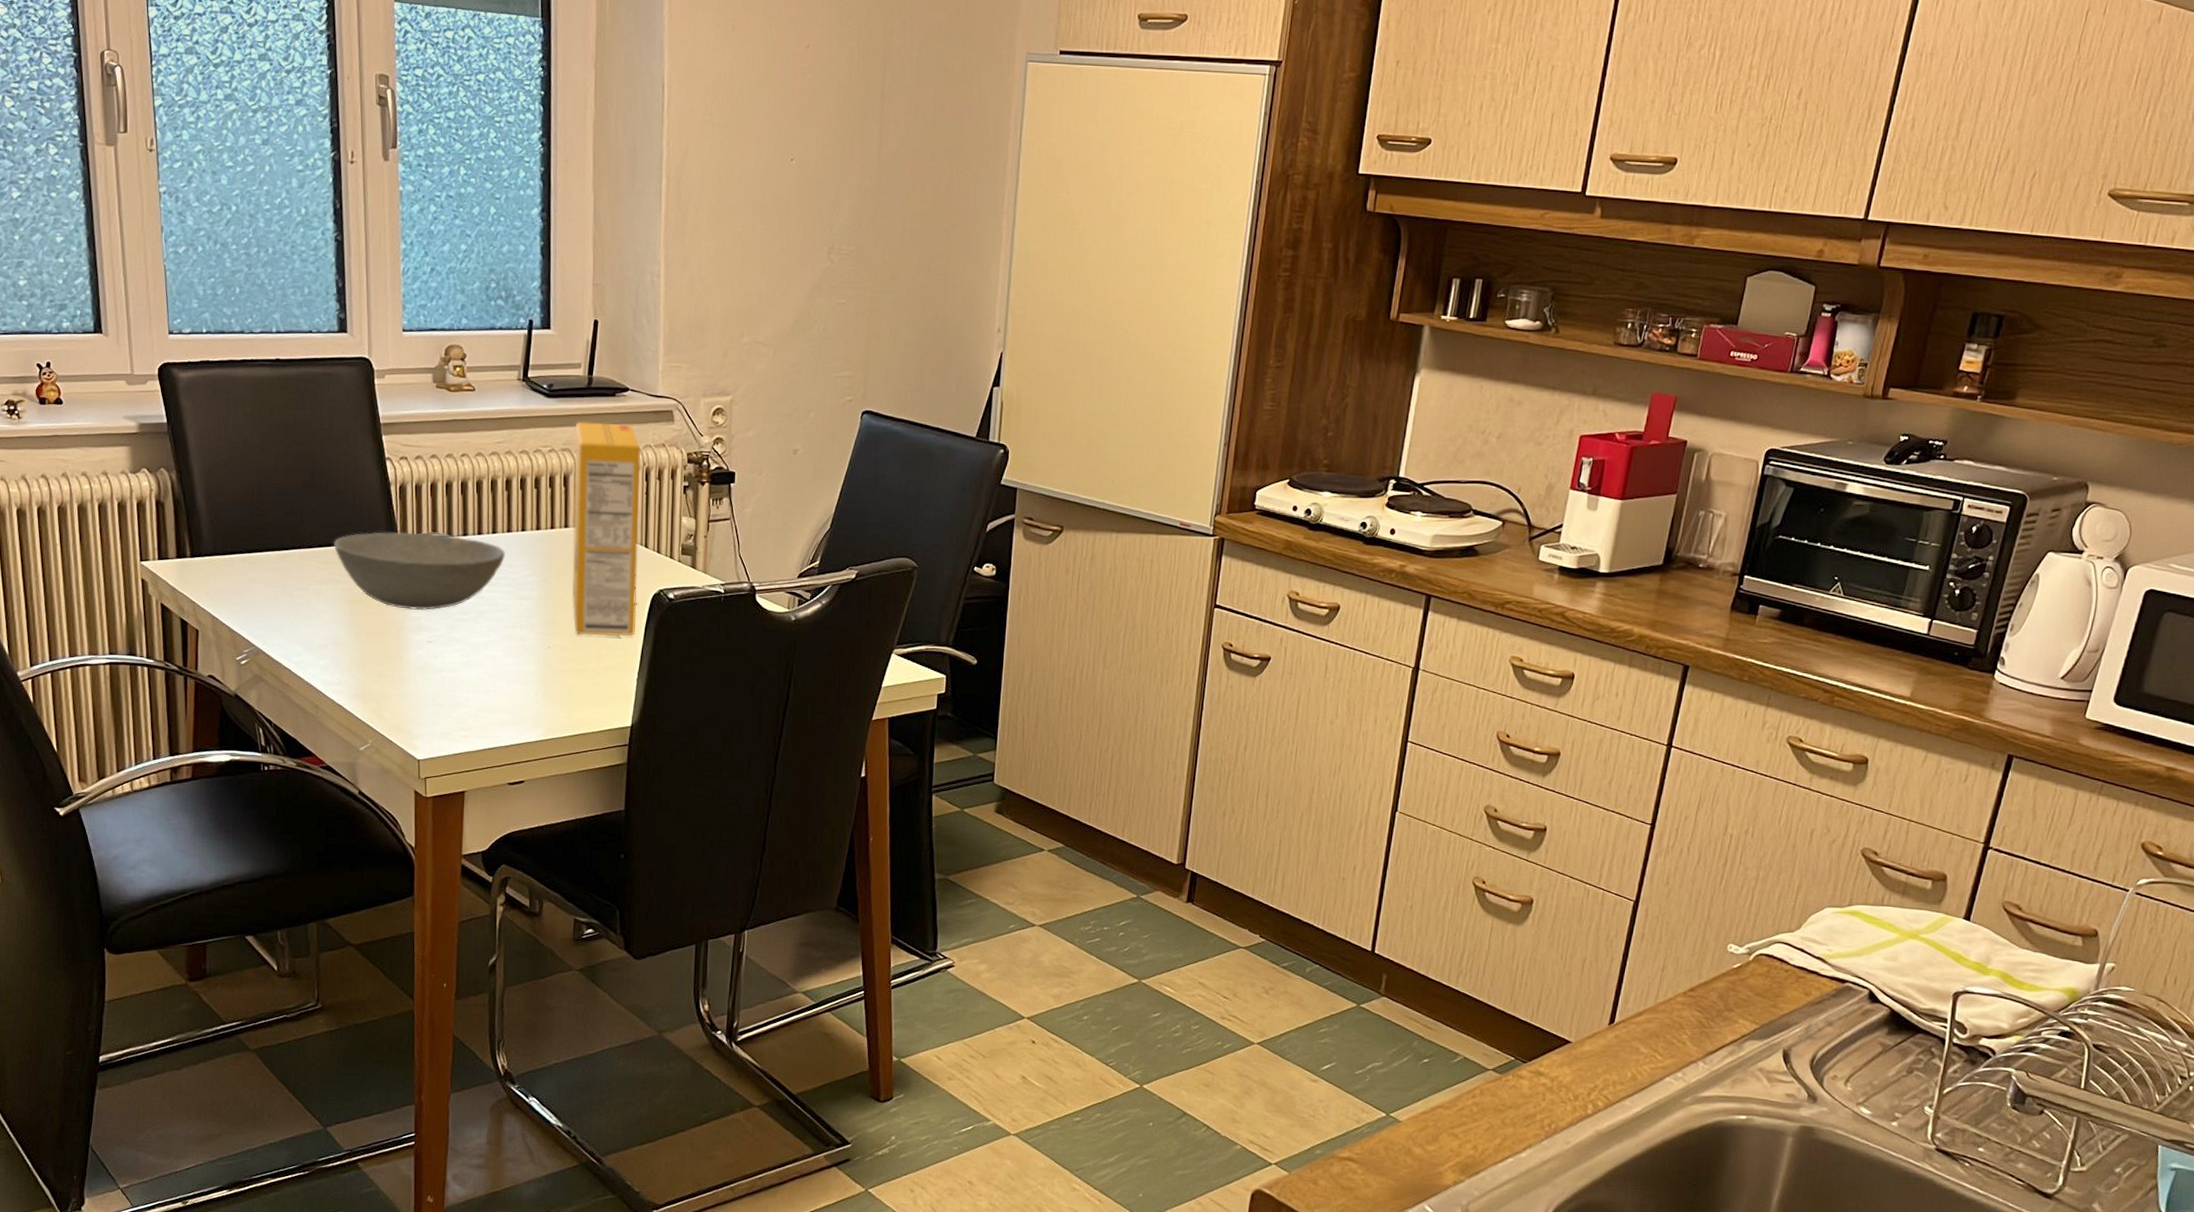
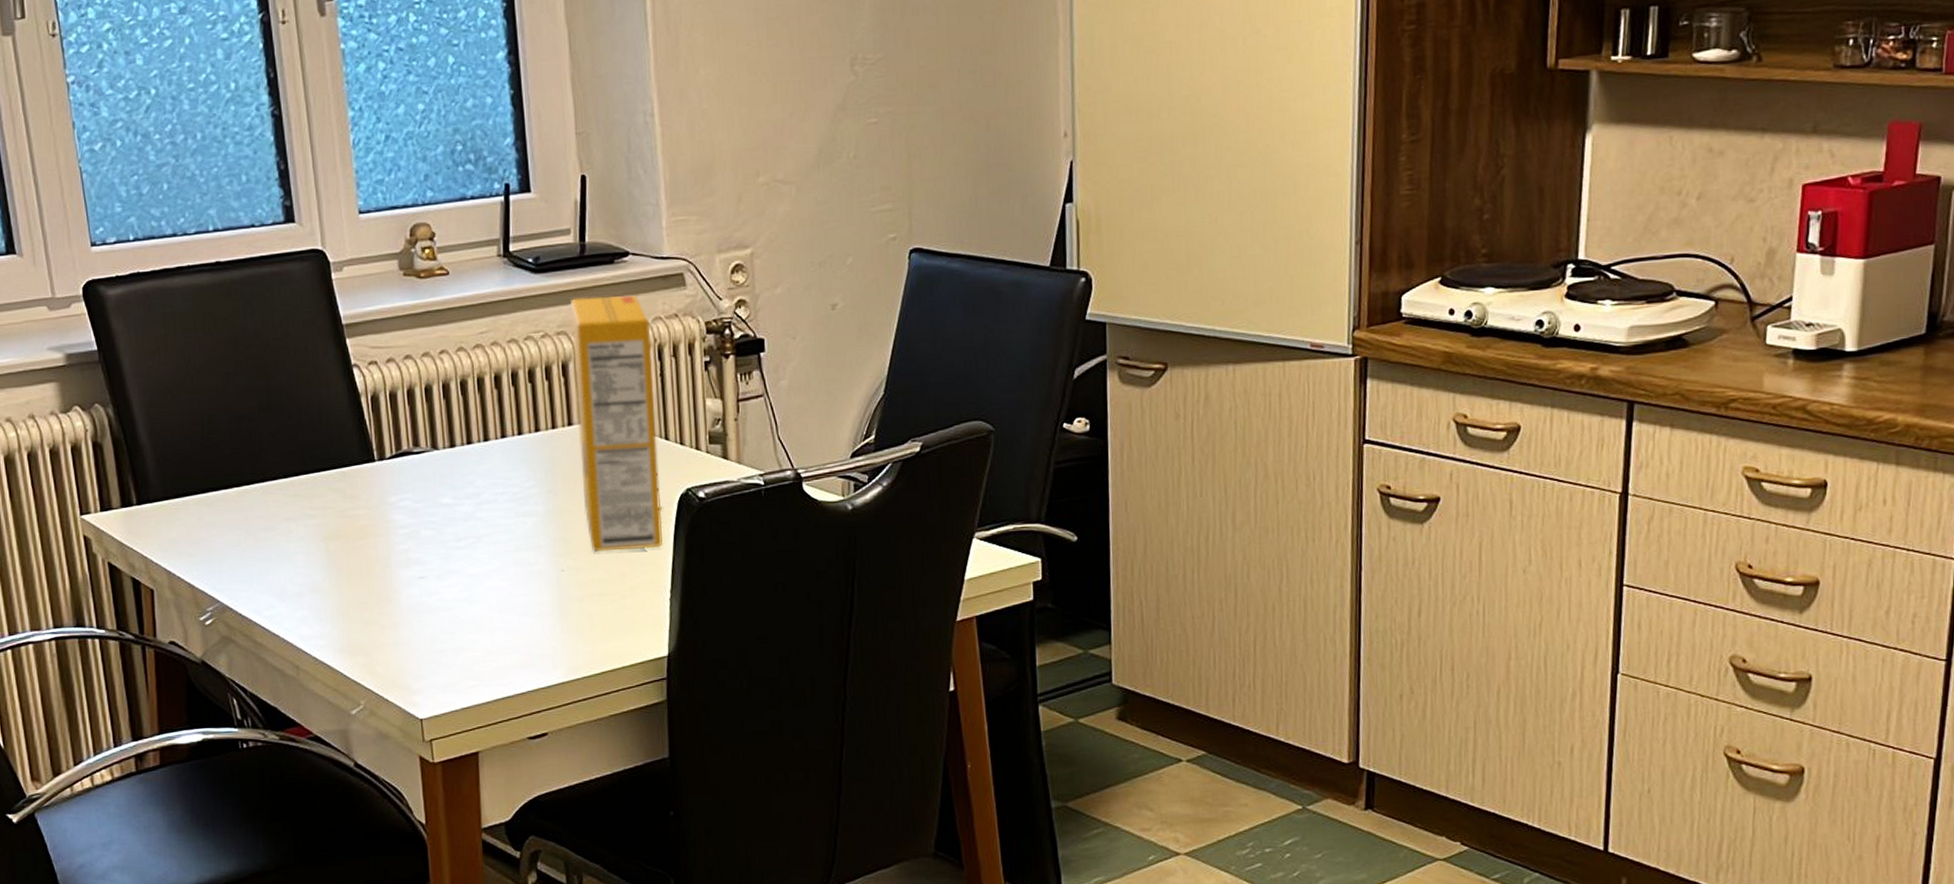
bowl: present [334,532,505,610] -> none [301,448,501,542]

